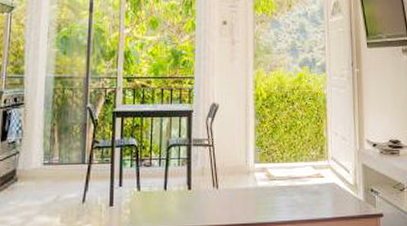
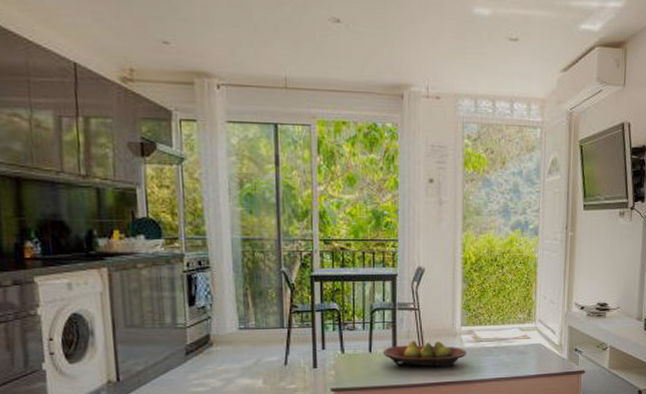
fruit bowl: none [178,177,261,208] -> present [384,340,467,368]

